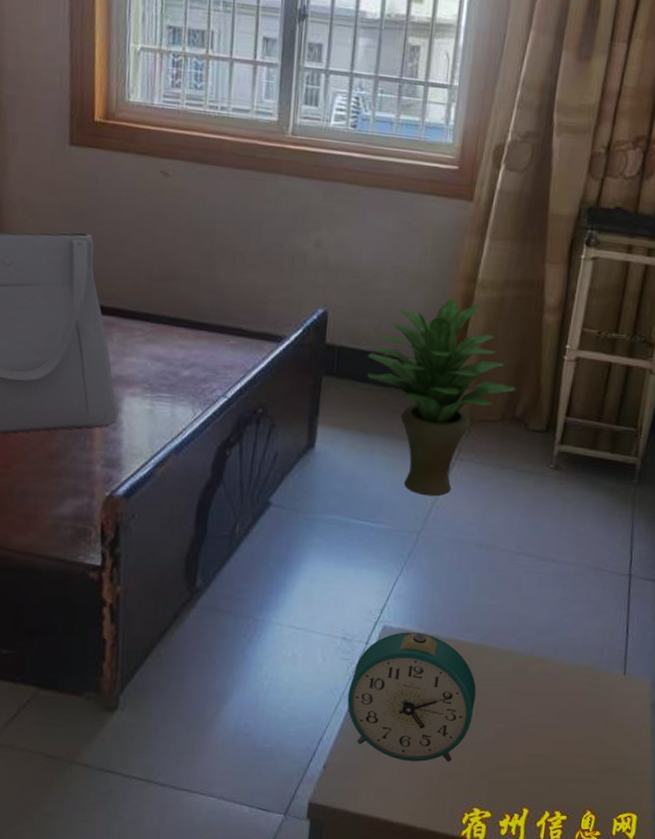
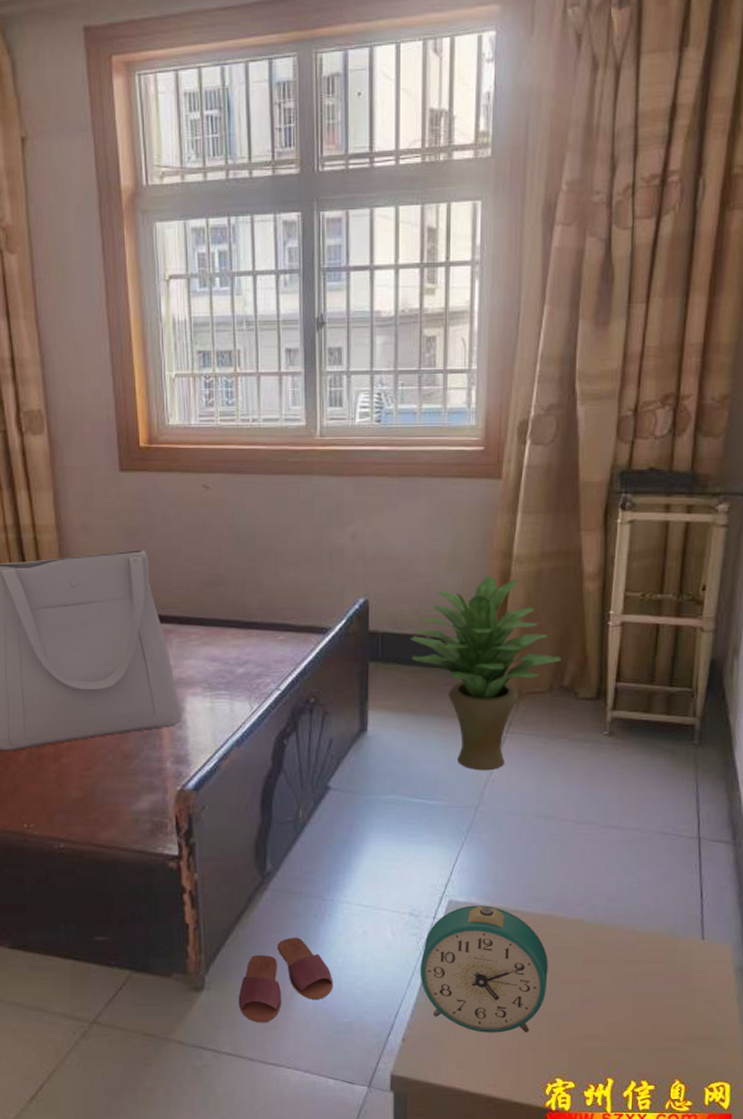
slippers: none [153,657,257,747] -> present [238,937,333,1023]

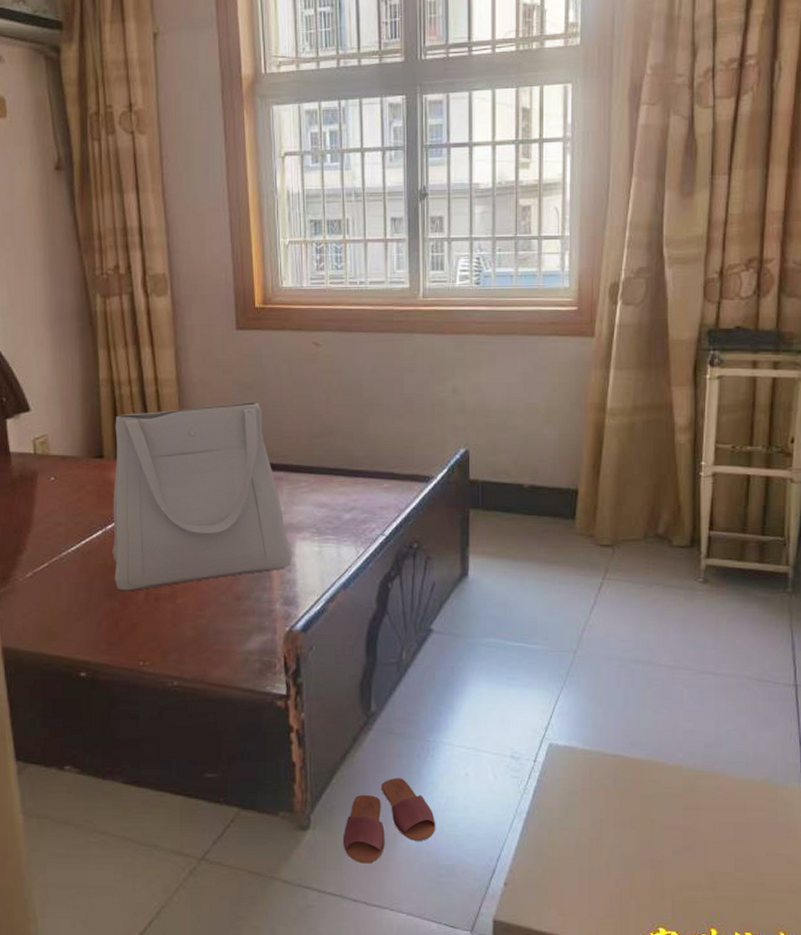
potted plant: present [411,576,562,771] -> none [509,428,656,616]
alarm clock: present [420,905,548,1033] -> none [521,749,649,880]

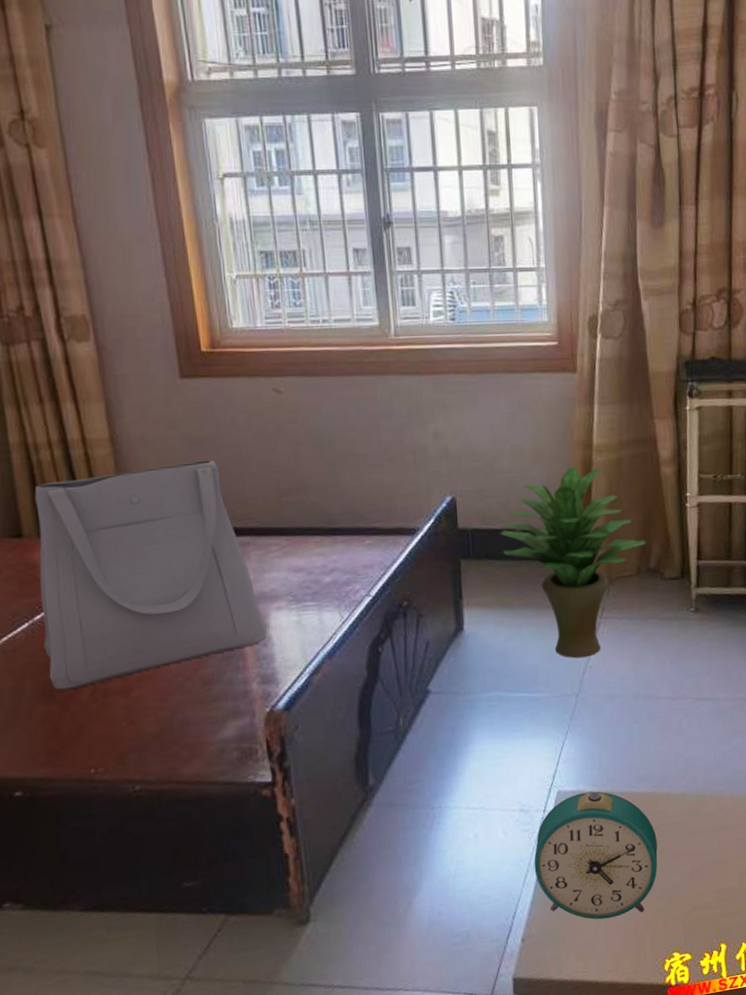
slippers: present [343,778,436,864] -> none [347,851,448,948]
potted plant: none [509,428,656,616] -> present [500,467,646,658]
alarm clock: none [521,749,649,880] -> present [533,791,658,920]

